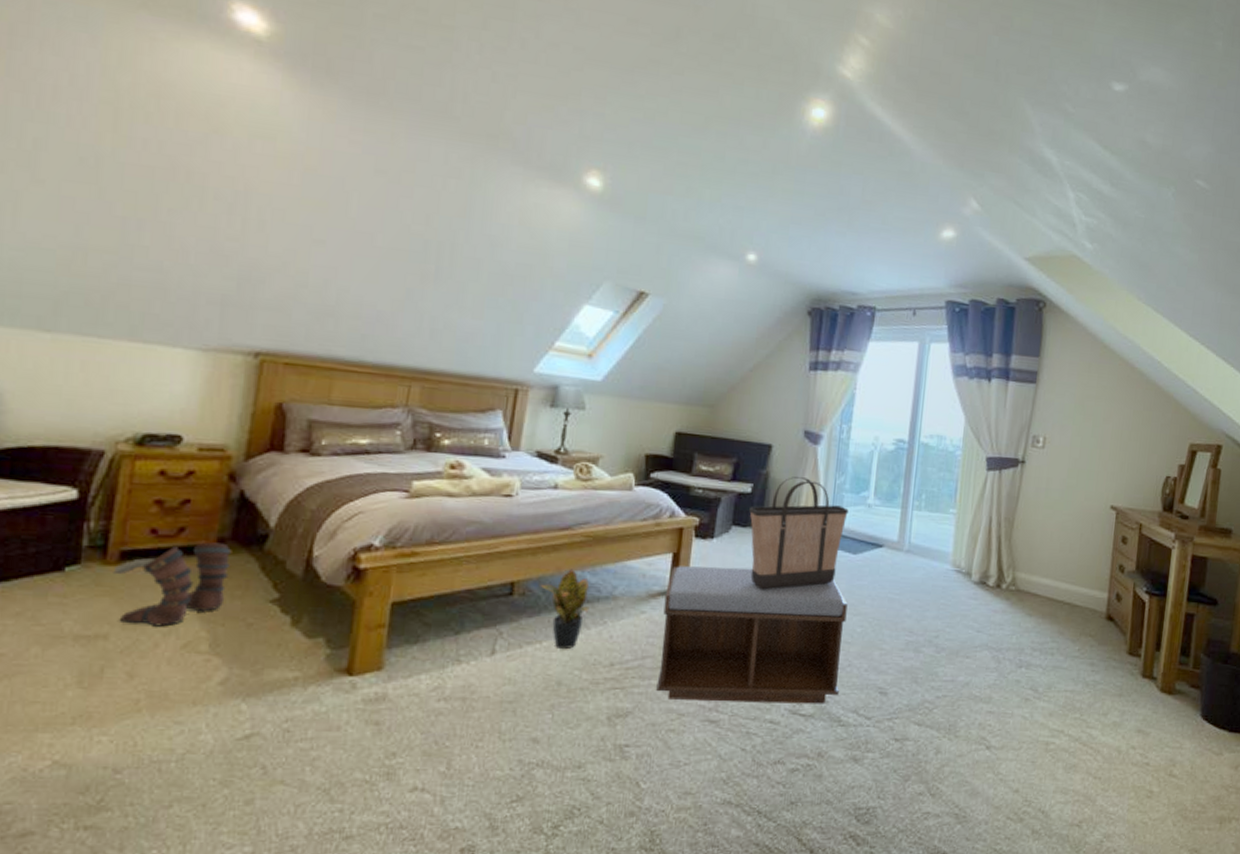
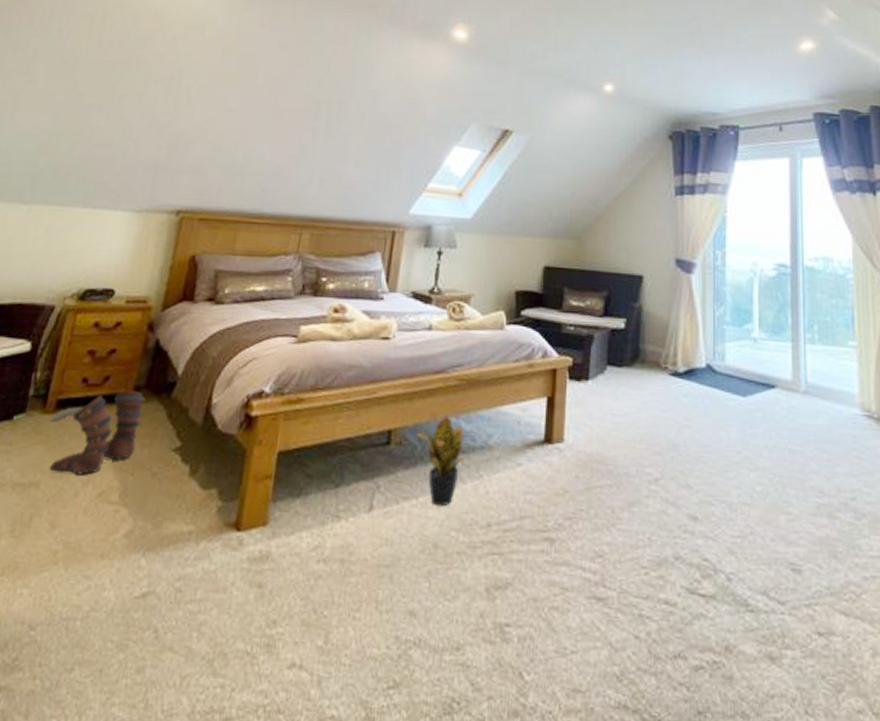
bench: present [656,566,848,704] -> none [536,411,743,582]
shopping bag: present [749,475,849,590] -> none [624,308,732,440]

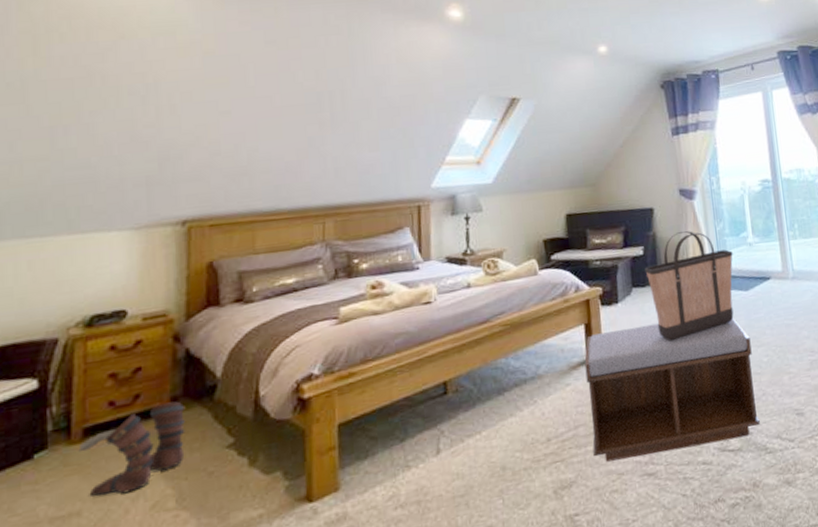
potted plant: present [417,415,465,507] -> none [472,358,519,436]
bench: none [536,411,743,582] -> present [584,318,760,462]
shopping bag: none [624,308,732,440] -> present [645,231,734,341]

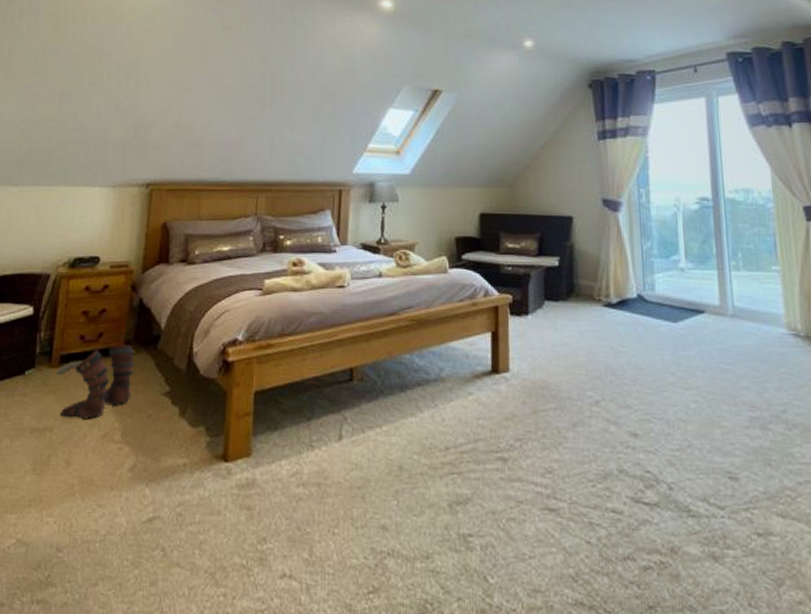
bench: present [584,318,760,462] -> none [489,343,683,491]
shopping bag: present [645,231,734,341] -> none [559,245,661,366]

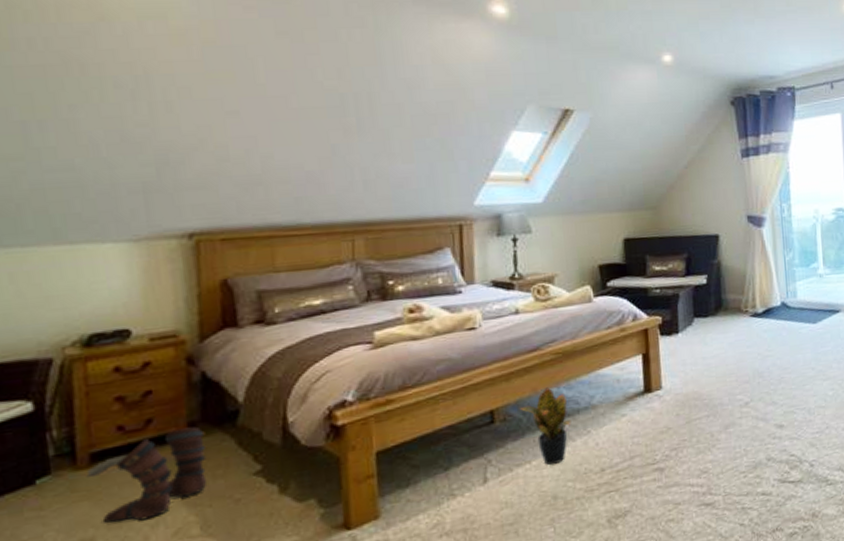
potted plant: none [376,353,421,434] -> present [521,387,571,466]

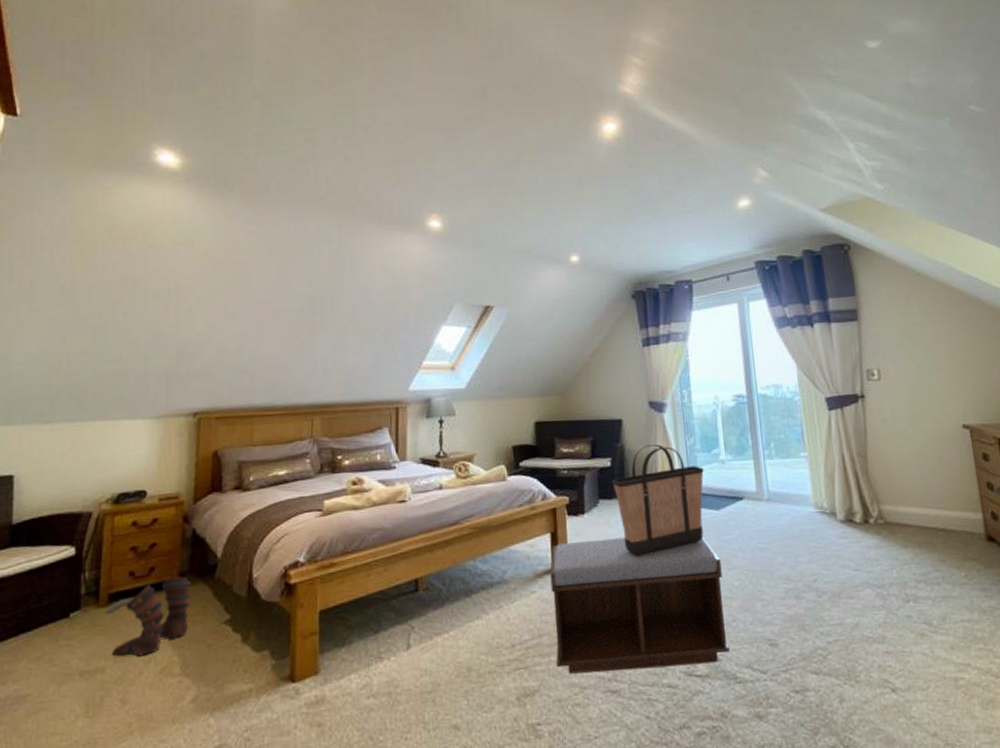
potted plant: present [521,387,571,466] -> none [441,560,485,637]
bench: none [641,351,822,492] -> present [550,537,730,674]
shopping bag: none [708,259,802,373] -> present [612,444,704,557]

